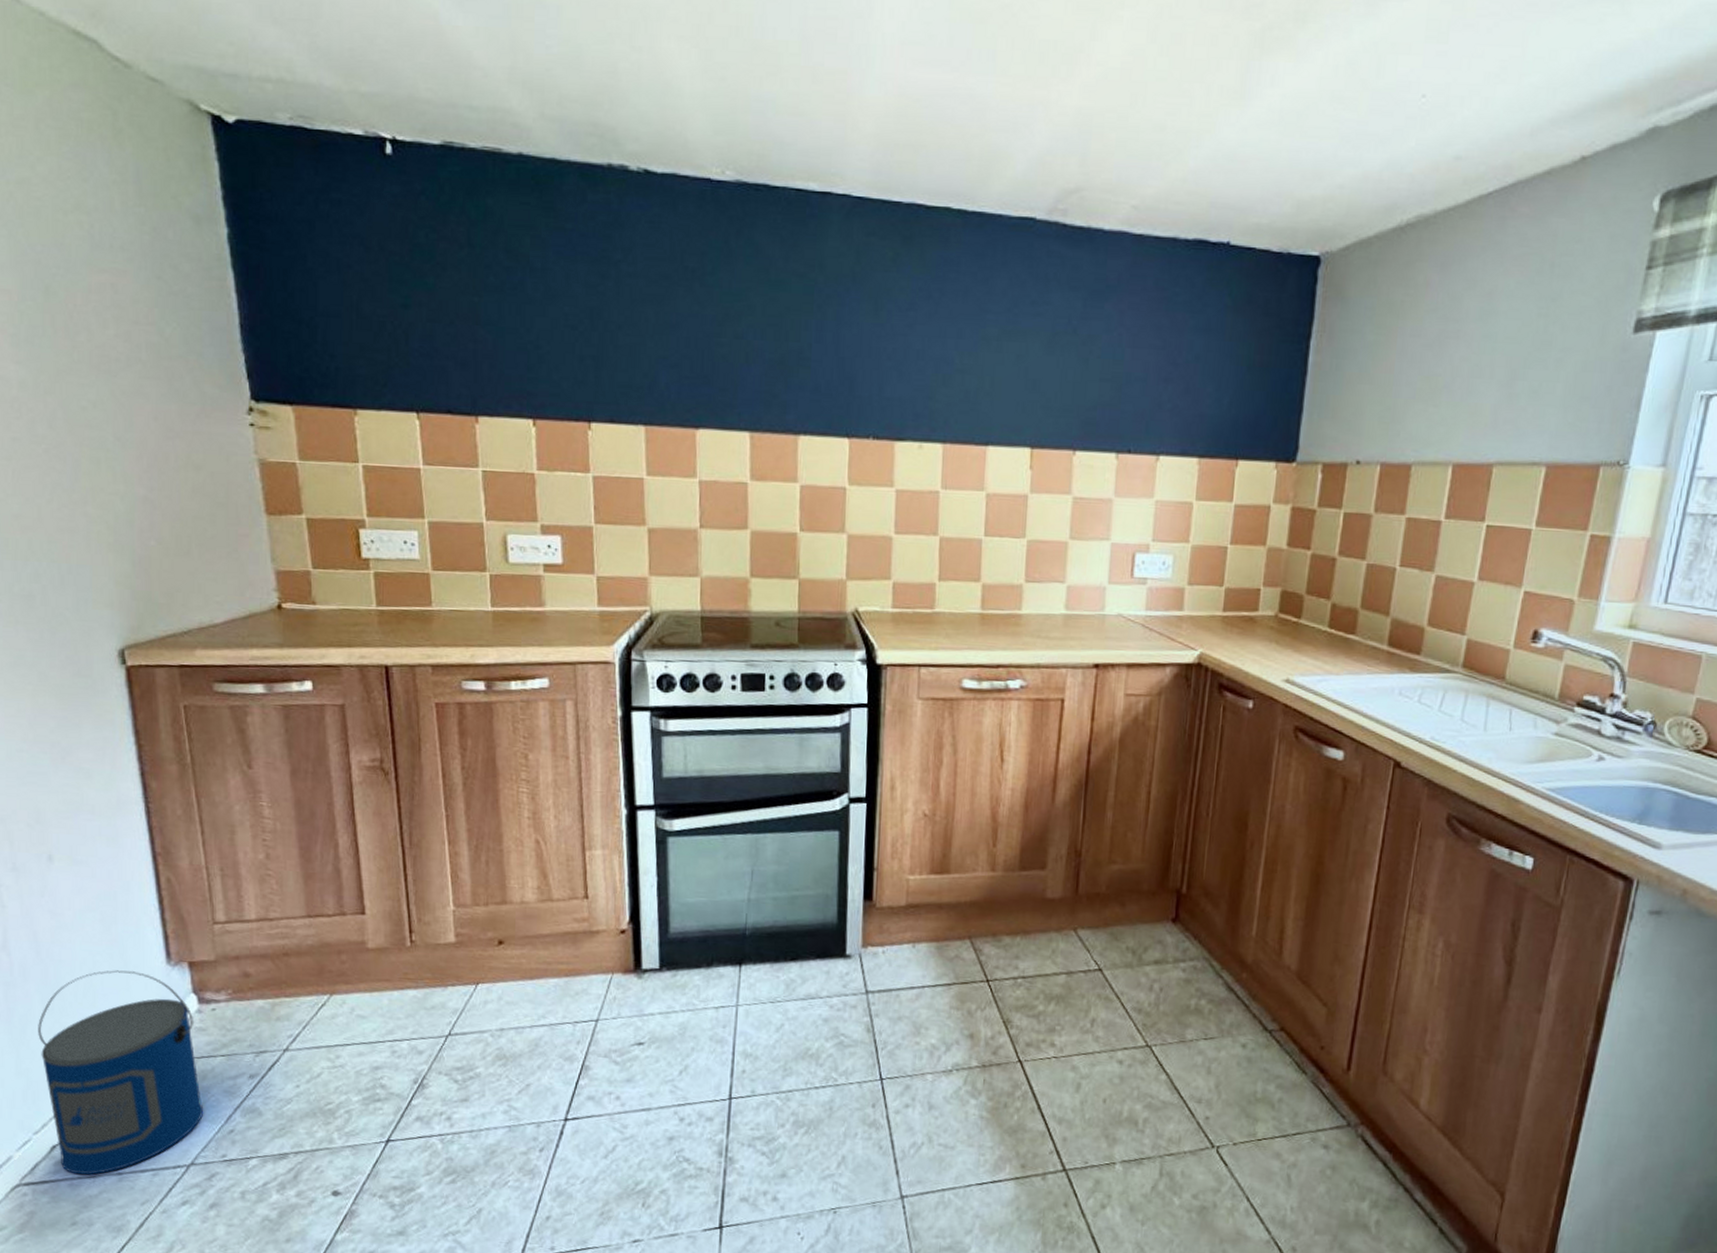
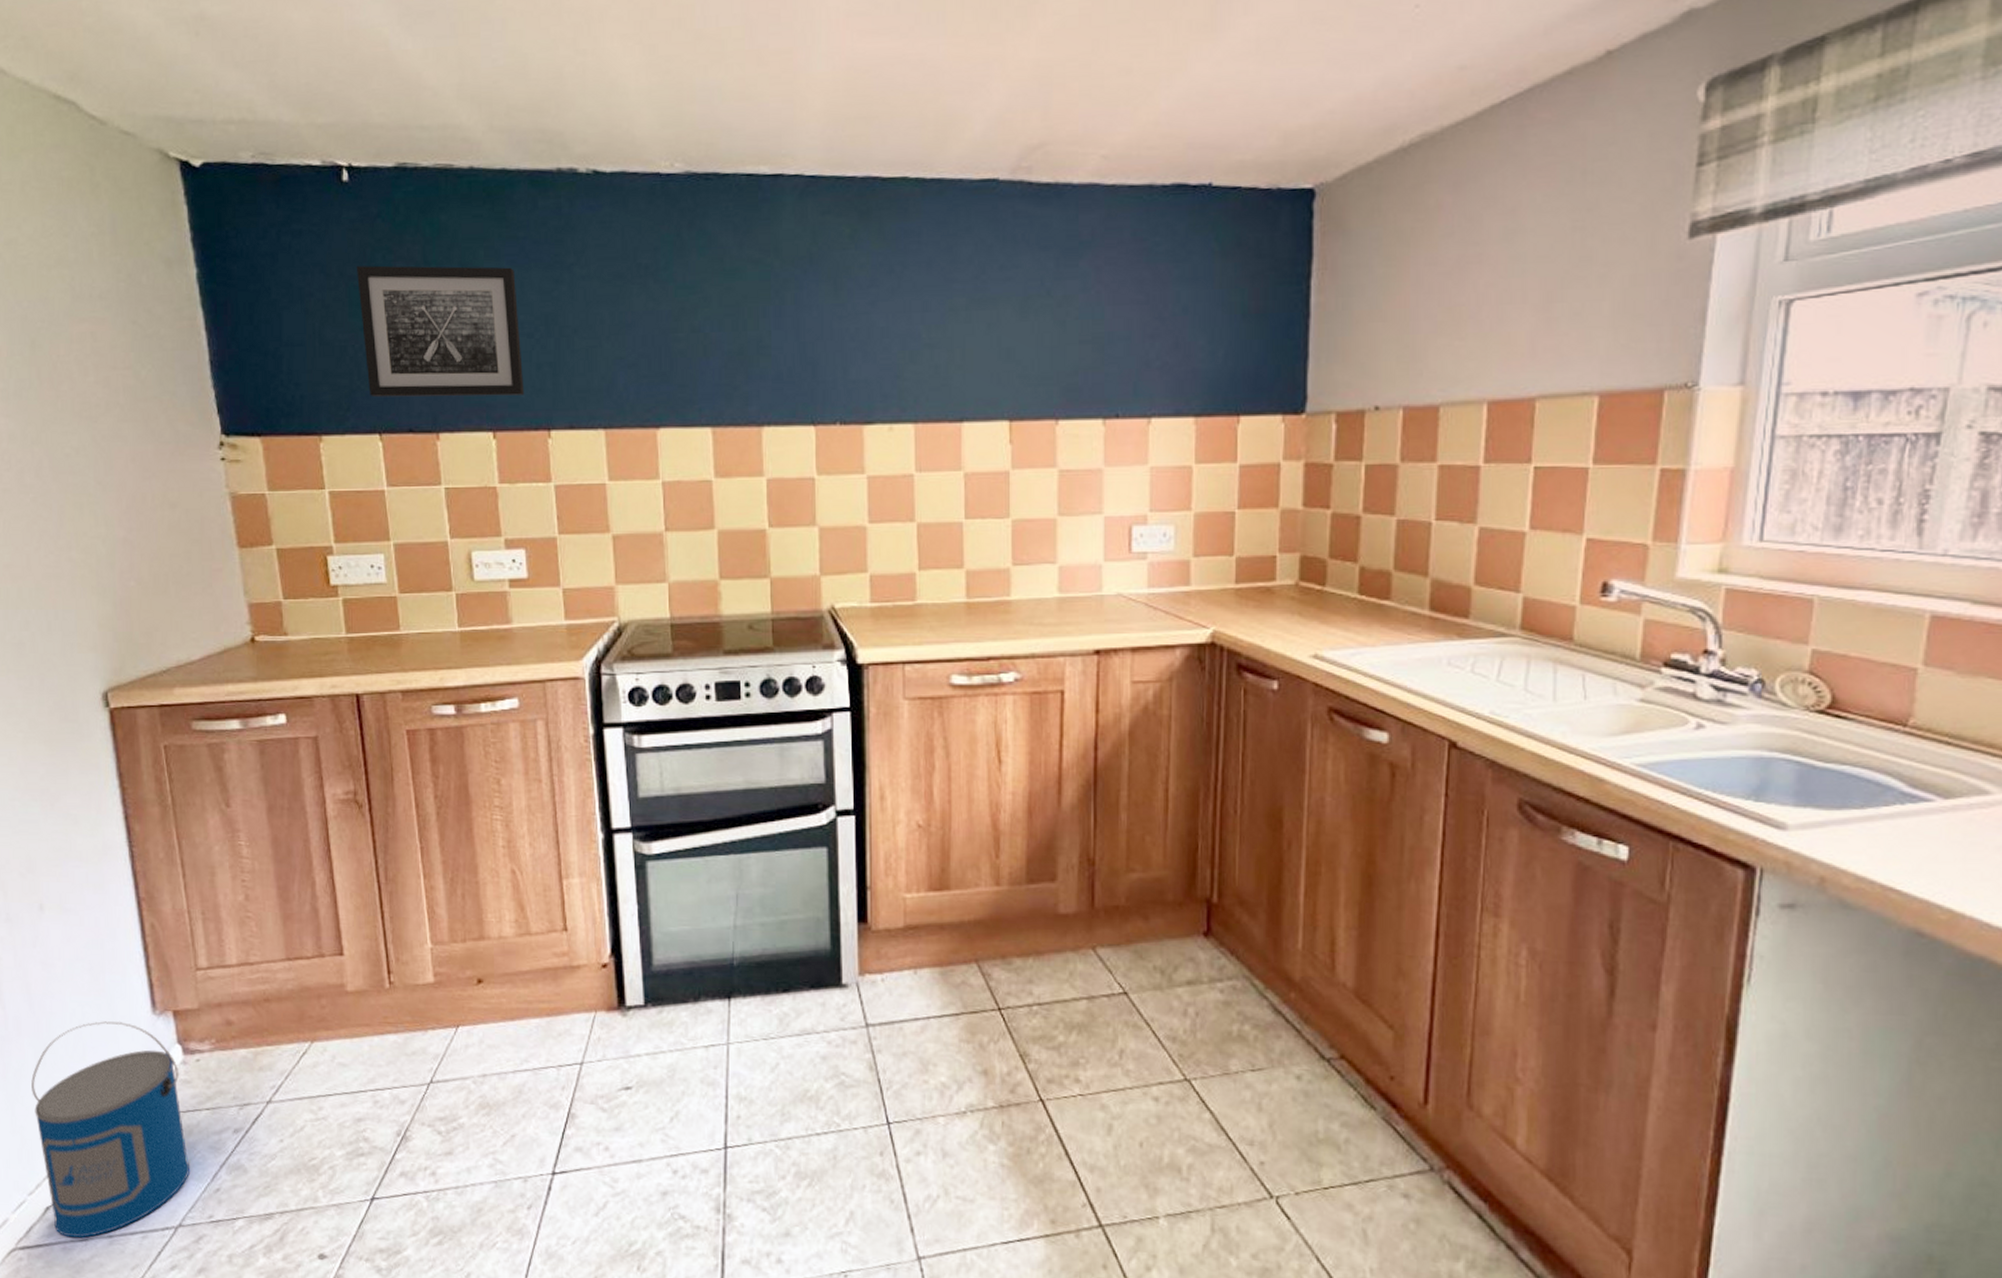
wall art: none [397,242,566,386] -> present [356,265,525,398]

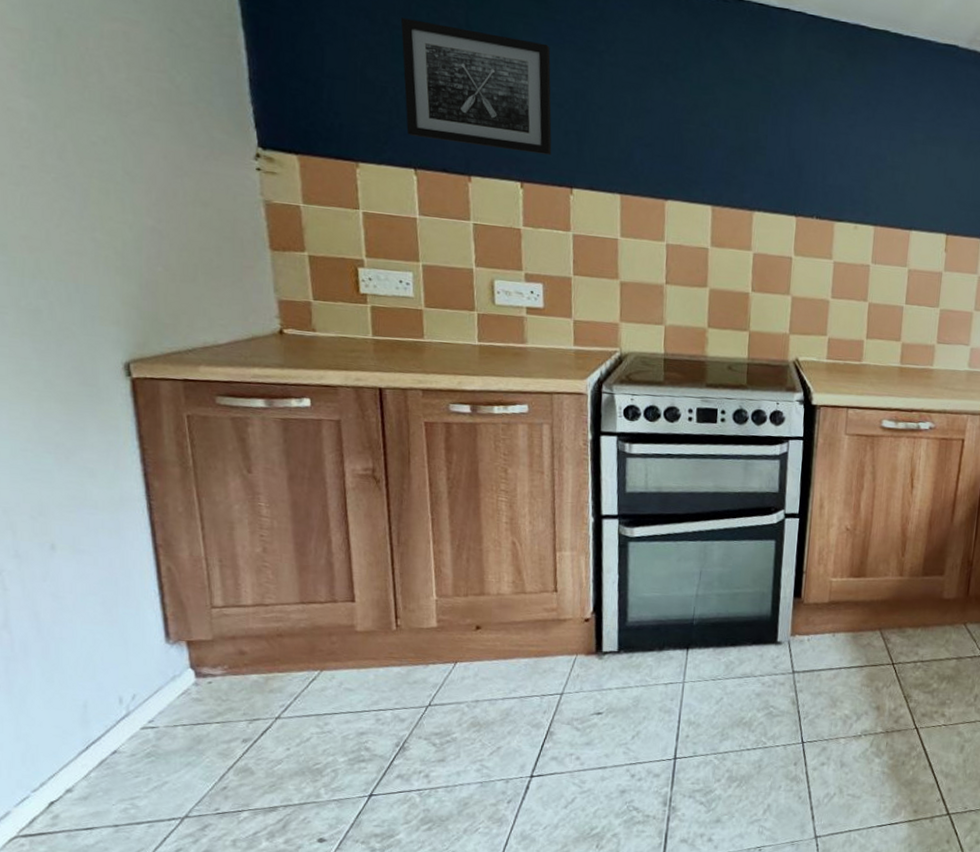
bucket: present [31,1021,191,1238] -> none [38,647,199,827]

